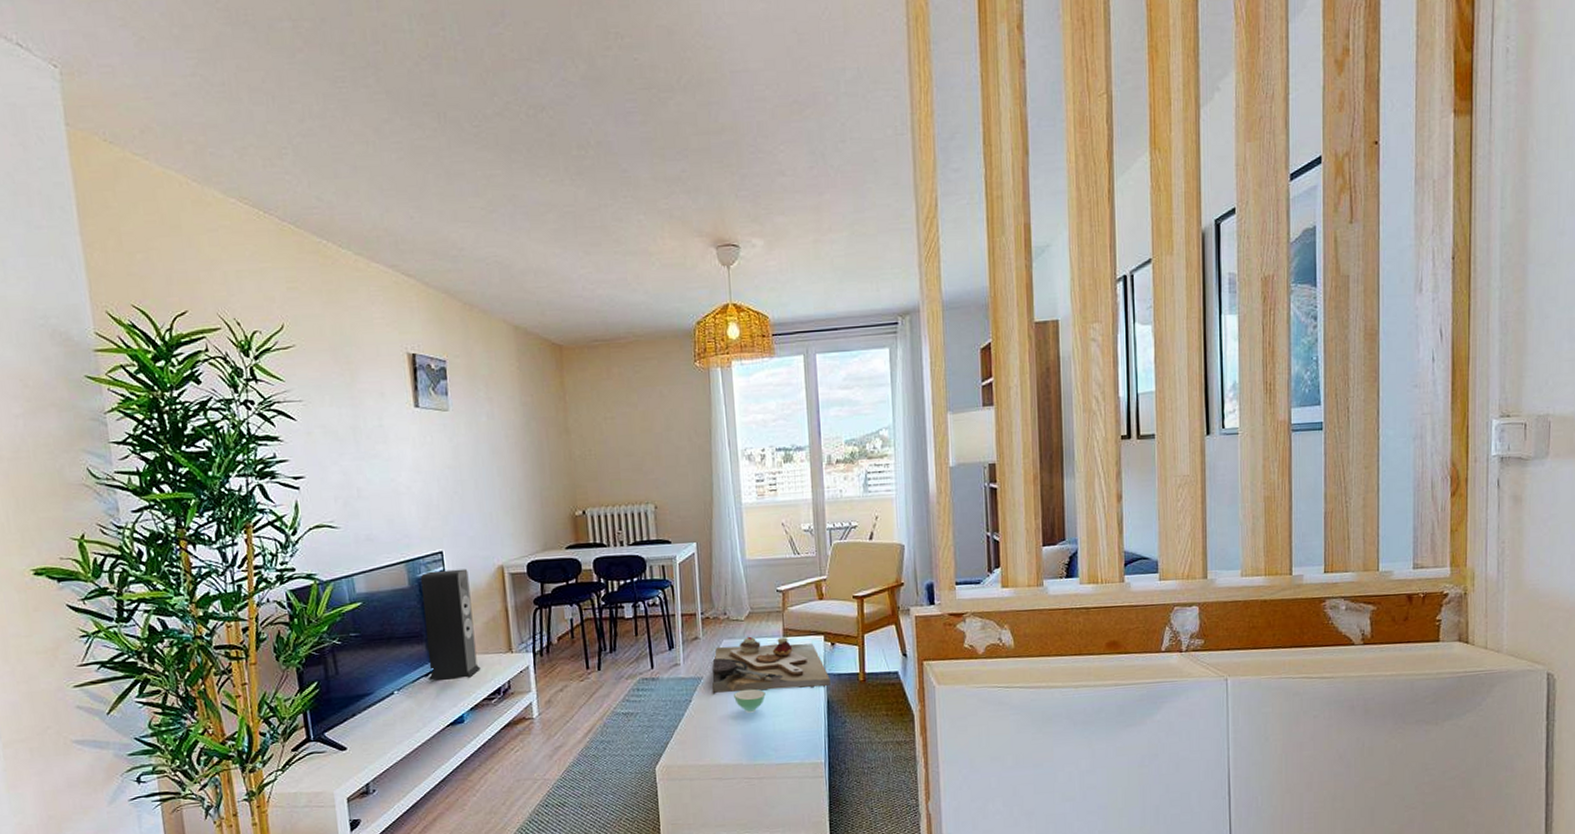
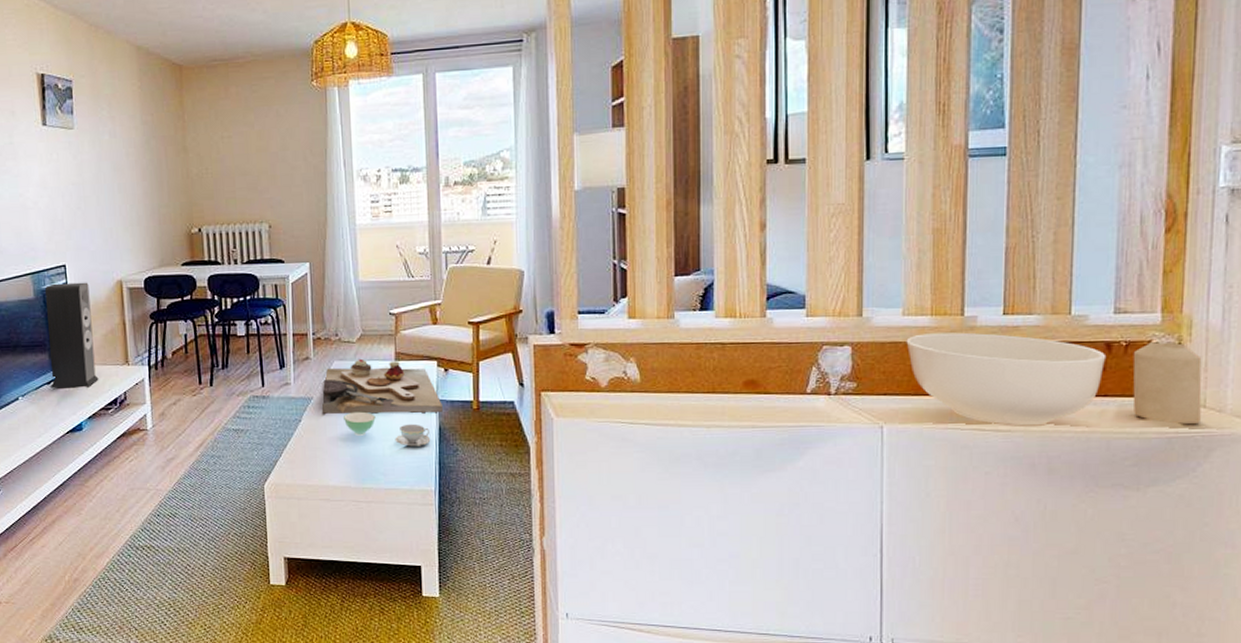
teacup: none [784,698,820,721] -> present [395,423,431,447]
bowl: none [1244,590,1408,674] -> present [906,332,1107,428]
candle: none [1429,593,1484,665] -> present [1133,342,1202,425]

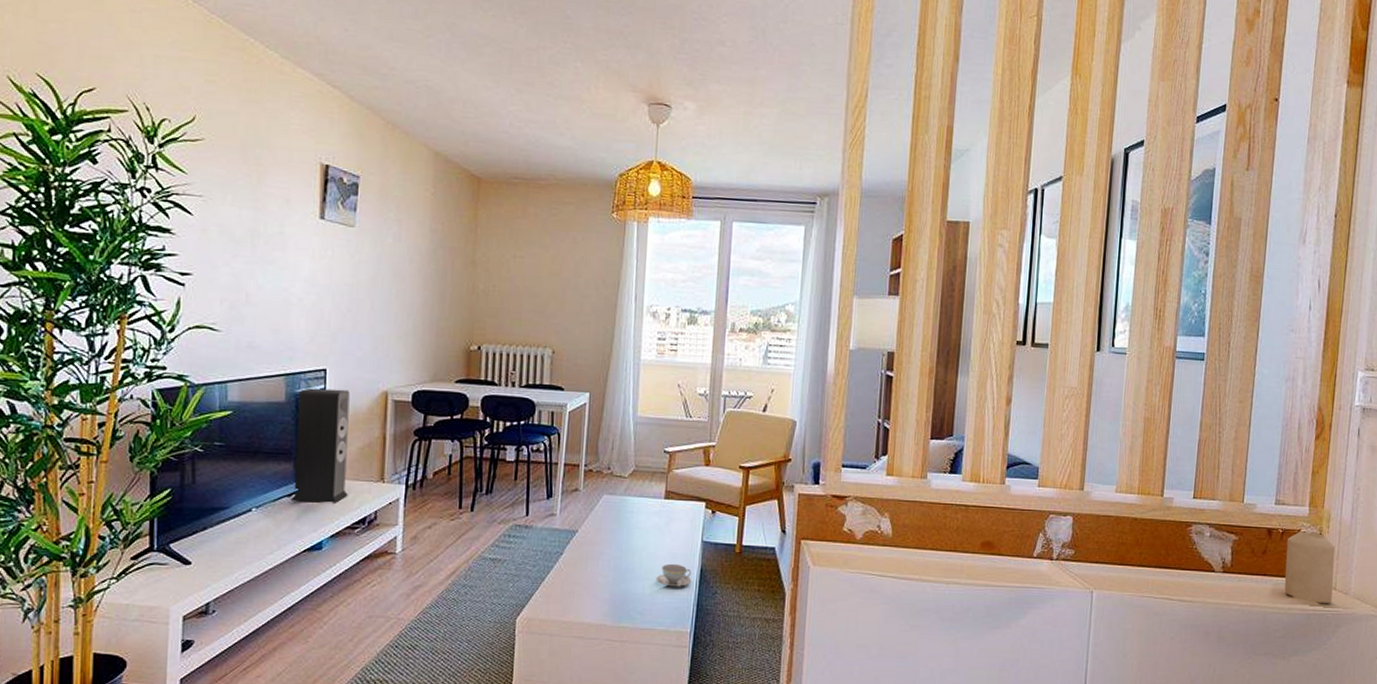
decorative tray: present [322,358,443,415] -> none [586,494,707,555]
bowl: present [344,411,376,436] -> none [607,548,639,573]
bowl: present [906,332,1107,428] -> none [1116,510,1268,600]

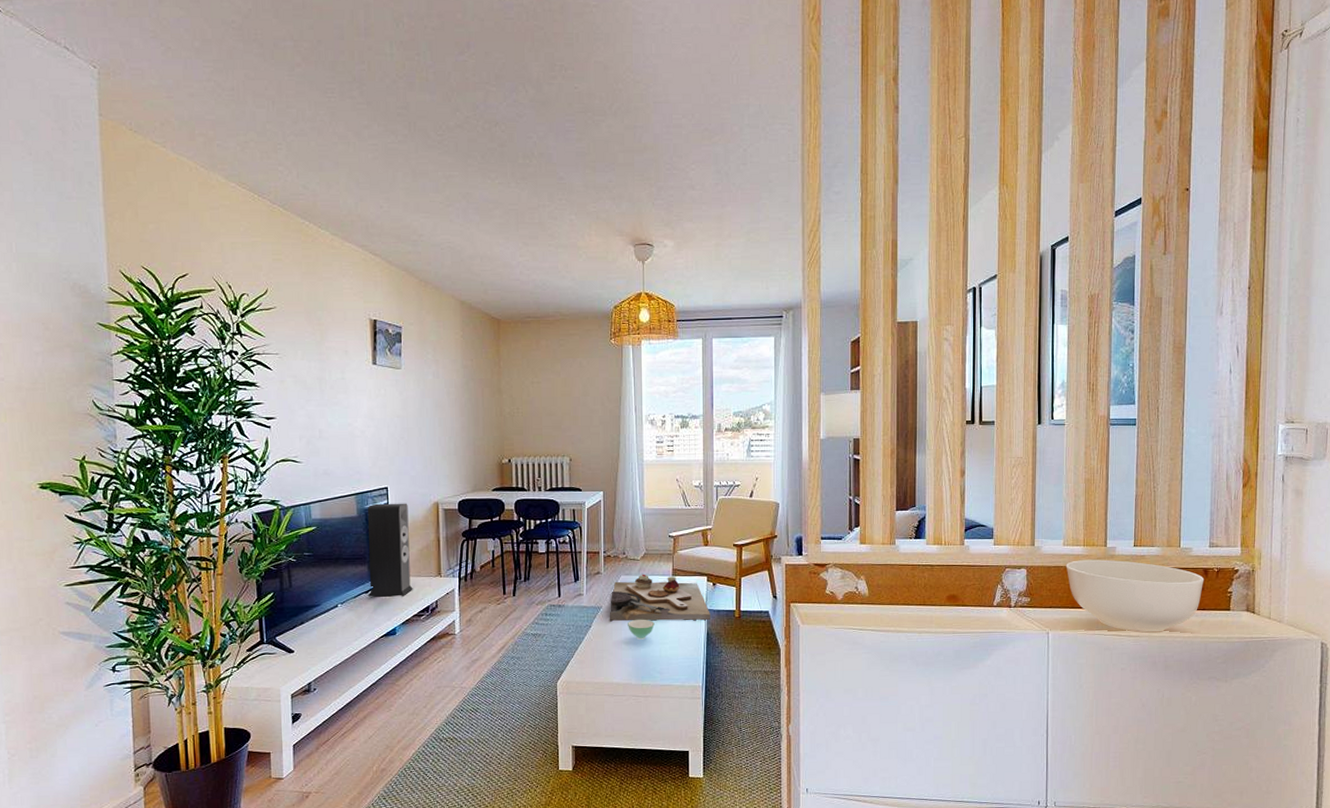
decorative tray: none [586,494,707,555] -> present [610,574,710,621]
bowl: none [607,548,639,573] -> present [628,619,655,640]
teacup: present [656,563,692,587] -> none [670,629,700,649]
bowl: none [1116,510,1268,600] -> present [1066,559,1205,634]
candle: present [1284,531,1336,604] -> none [1222,569,1268,632]

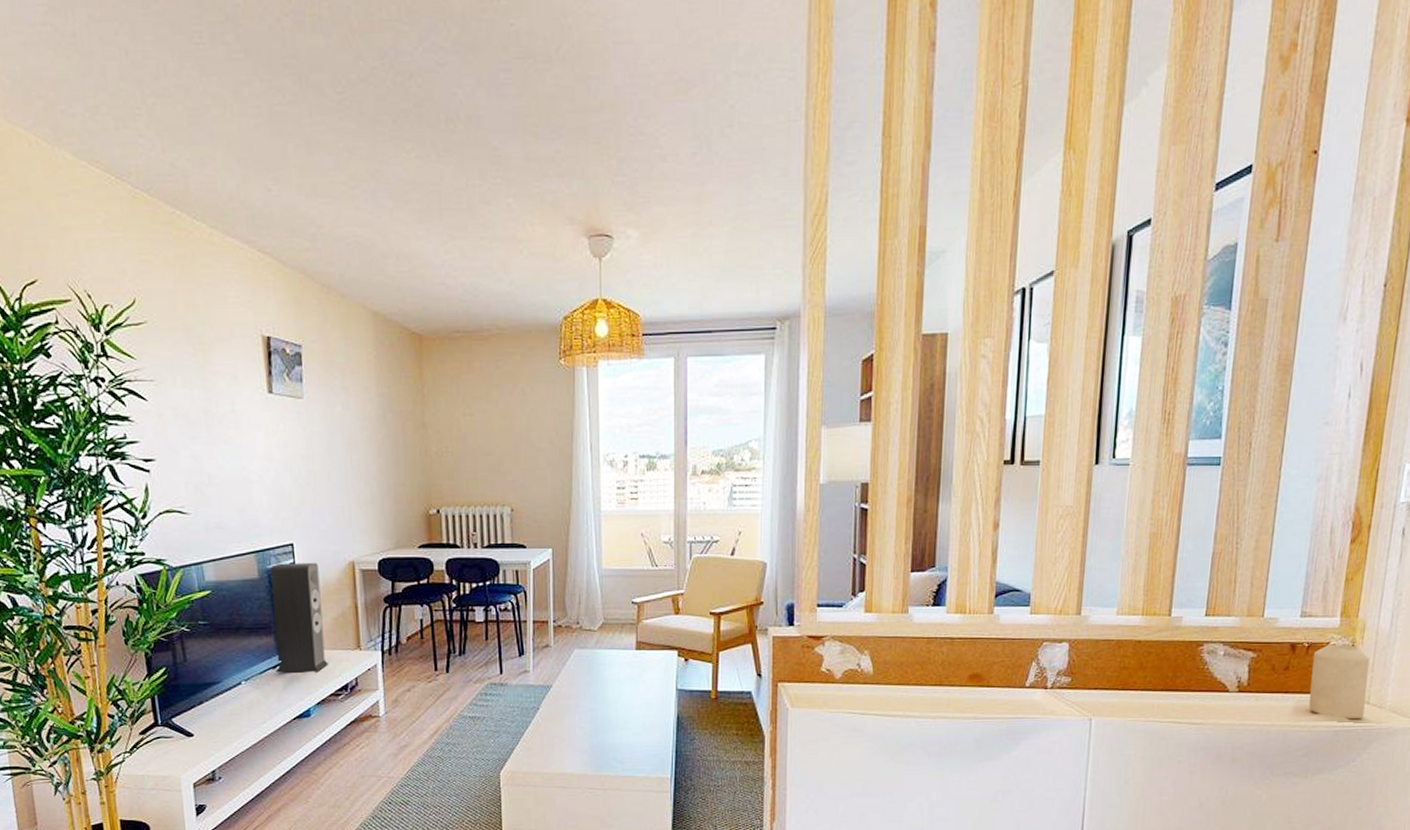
decorative tray: present [610,574,710,621] -> none [561,647,681,703]
bowl: present [628,619,655,640] -> none [583,700,615,724]
bowl: present [1066,559,1205,634] -> none [1118,632,1291,721]
candle: none [1222,569,1268,632] -> present [1308,644,1370,720]

